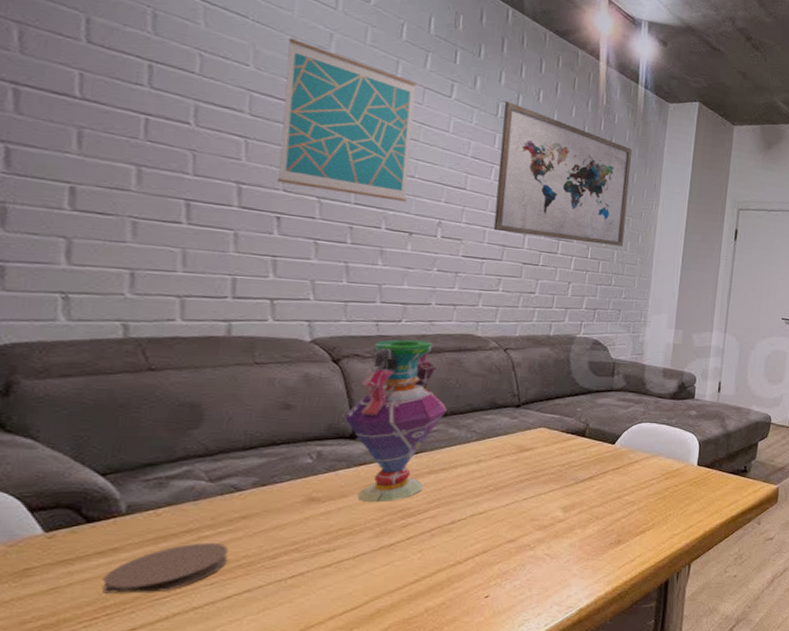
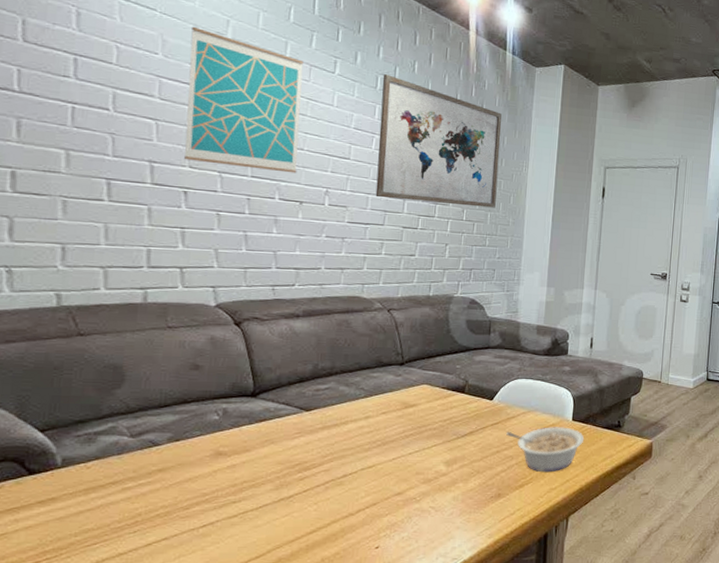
coaster: present [102,542,228,594] -> none [43,493,148,539]
vase: present [345,339,447,503] -> none [247,302,337,457]
legume: none [628,472,710,518] -> present [506,427,585,473]

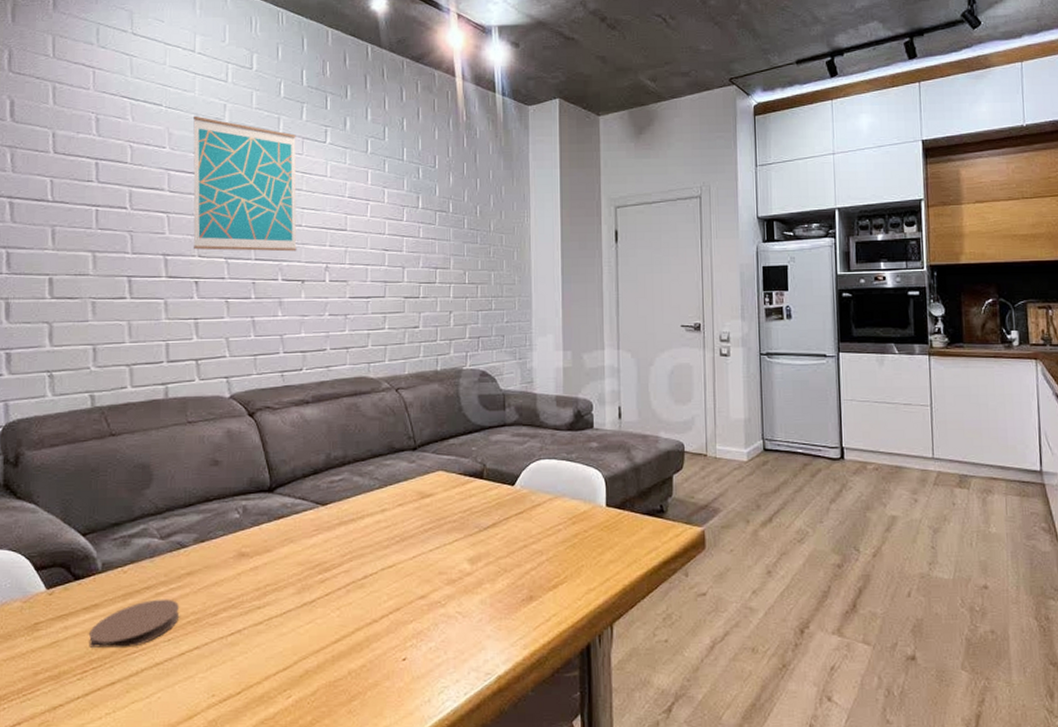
coaster: none [43,493,148,539] -> present [89,599,180,648]
wall art: present [375,74,502,208] -> none [372,136,499,268]
legume: present [506,427,585,473] -> none [533,514,623,570]

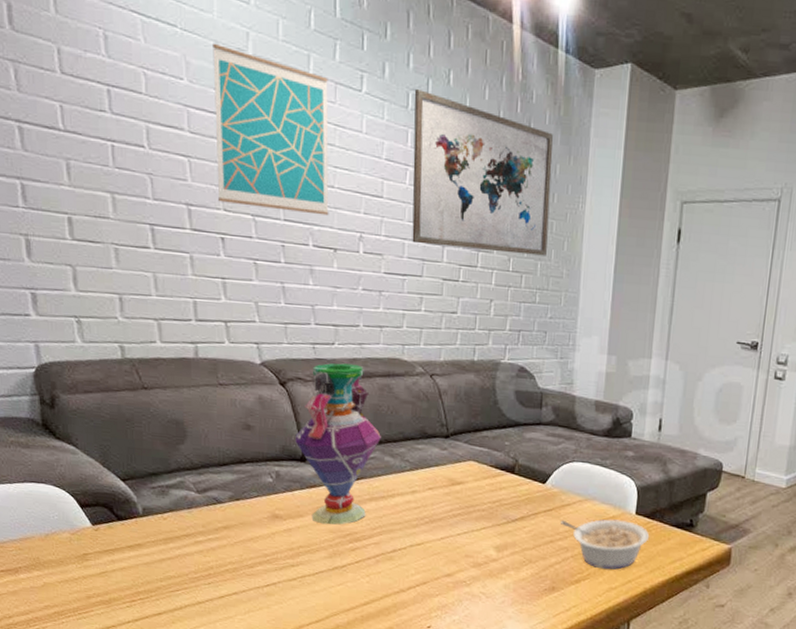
coaster: present [89,599,180,648] -> none [135,546,218,586]
vase: none [263,387,349,557] -> present [295,363,381,525]
wall art: none [372,136,499,268] -> present [412,89,554,256]
legume: none [533,514,623,570] -> present [561,519,650,570]

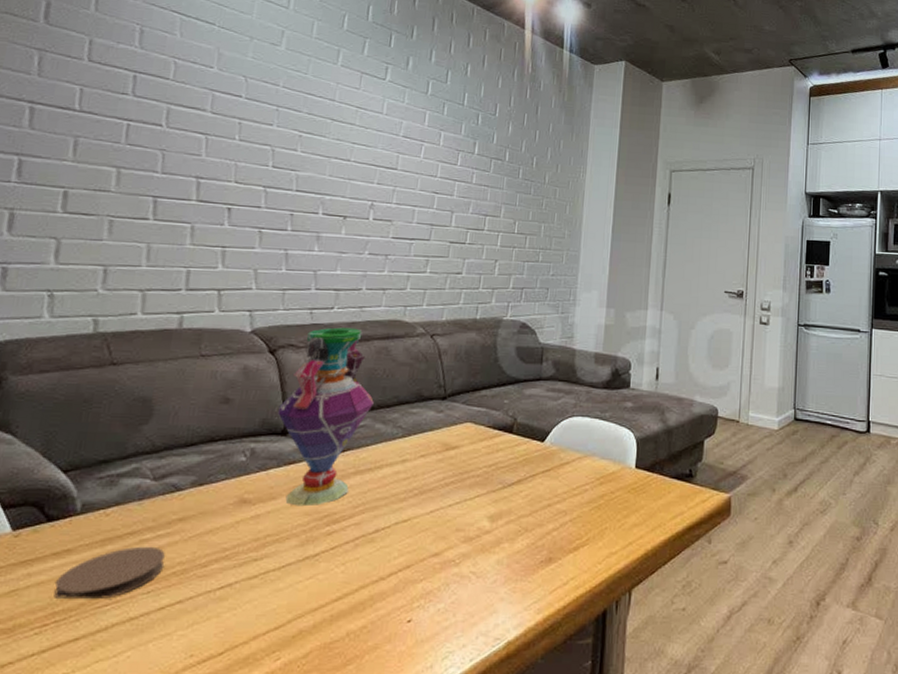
coaster: none [135,546,218,586] -> present [53,546,165,599]
wall art: present [213,43,329,216] -> none [231,38,355,186]
wall art: present [412,89,554,256] -> none [422,79,558,219]
legume: present [561,519,650,570] -> none [559,475,650,533]

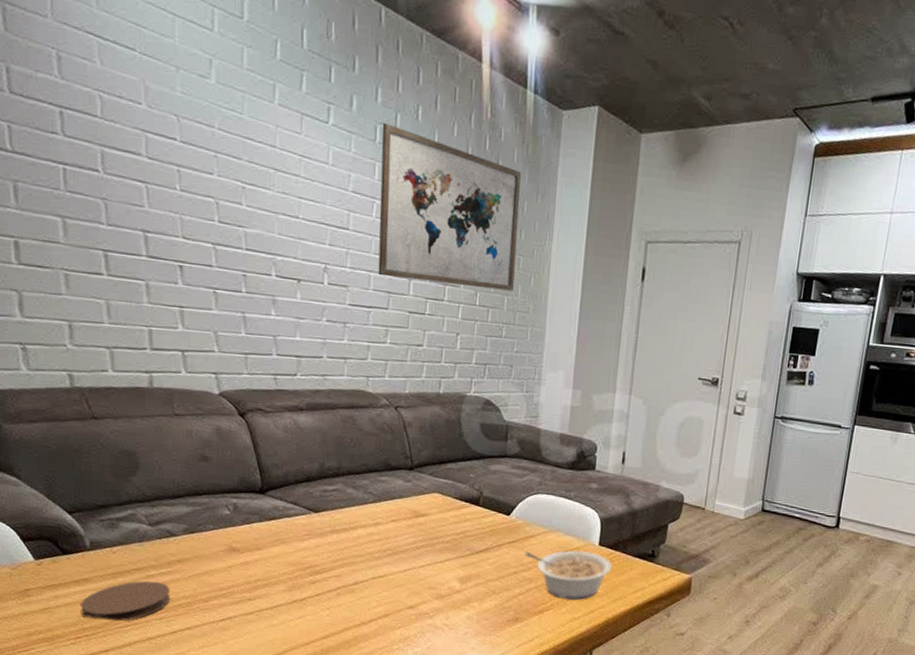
vase: present [278,327,374,507] -> none [254,394,344,558]
wall art: none [422,79,558,219] -> present [378,123,522,291]
legume: none [559,475,650,533] -> present [525,550,613,601]

